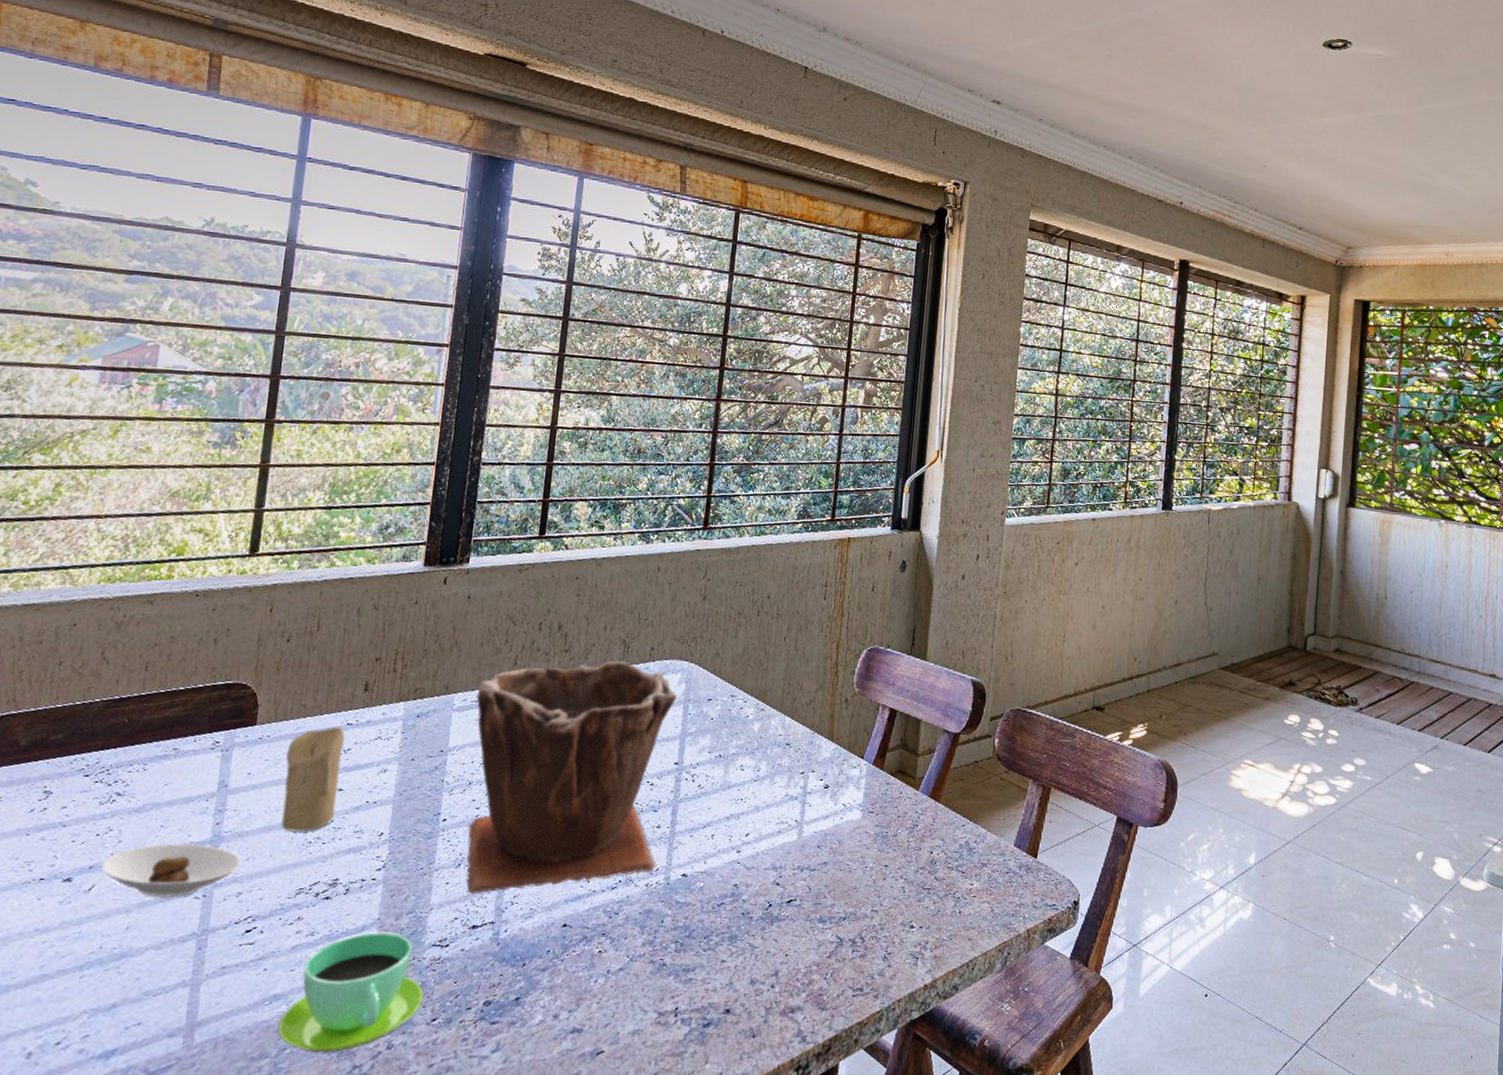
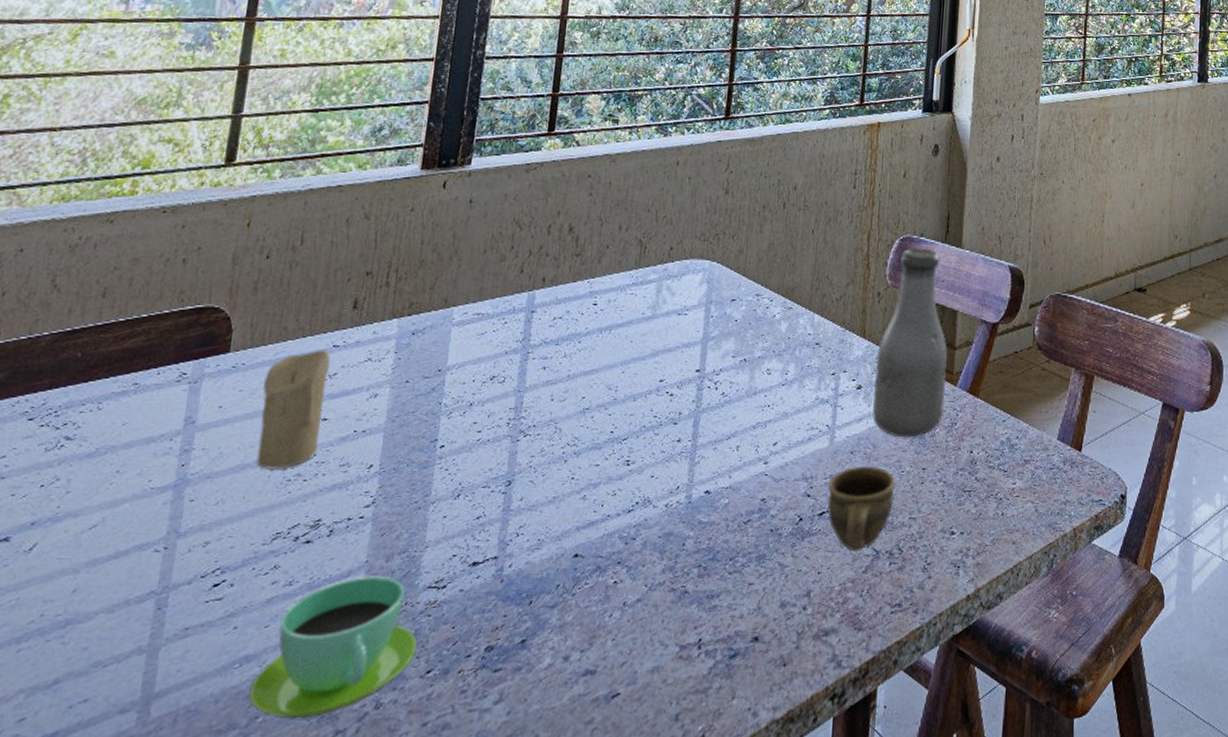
saucer: present [101,843,242,898] -> none [45,491,211,553]
plant pot: present [466,661,678,895] -> none [466,263,699,528]
cup: none [795,859,859,938] -> present [827,466,895,552]
bottle: none [839,658,911,836] -> present [873,248,947,438]

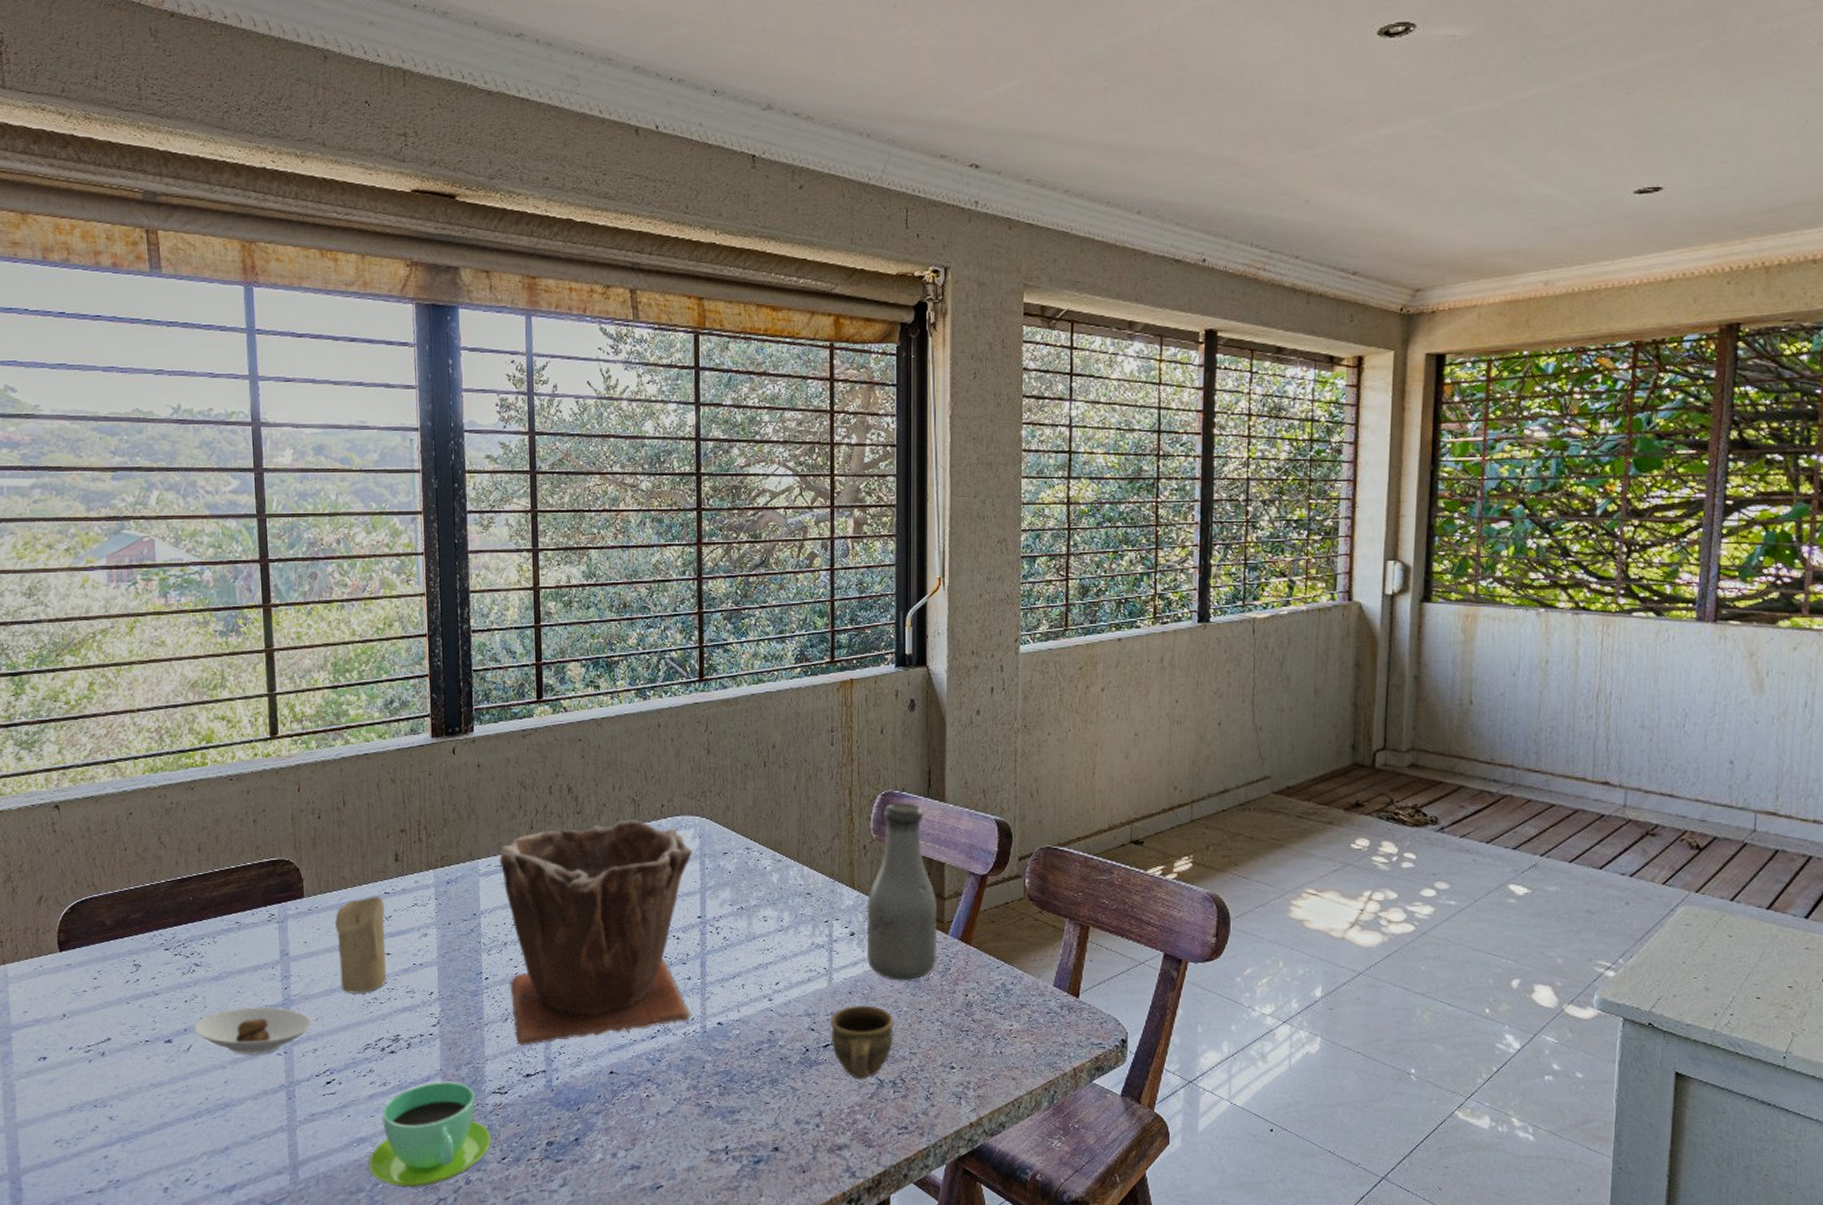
saucer: none [45,491,211,553] -> present [194,1007,313,1055]
plant pot: none [466,263,699,528] -> present [499,819,693,1046]

